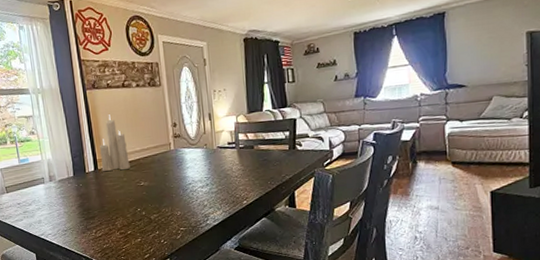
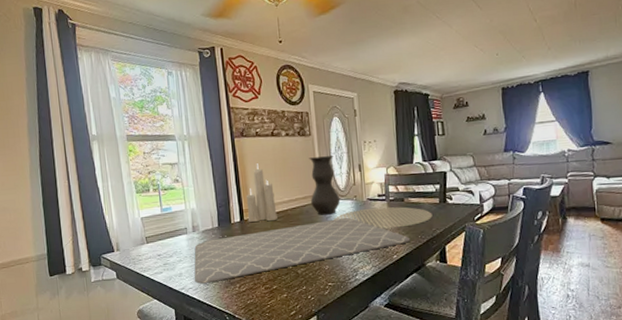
placemat: none [52,165,260,230] -> present [194,218,411,284]
vase: none [159,105,191,164] -> present [309,156,341,215]
place mat: none [184,154,282,176] -> present [333,206,433,229]

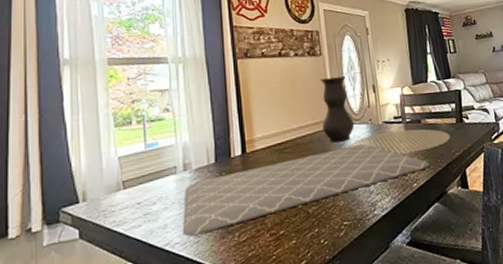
candle: present [247,163,279,222] -> none [250,87,287,155]

